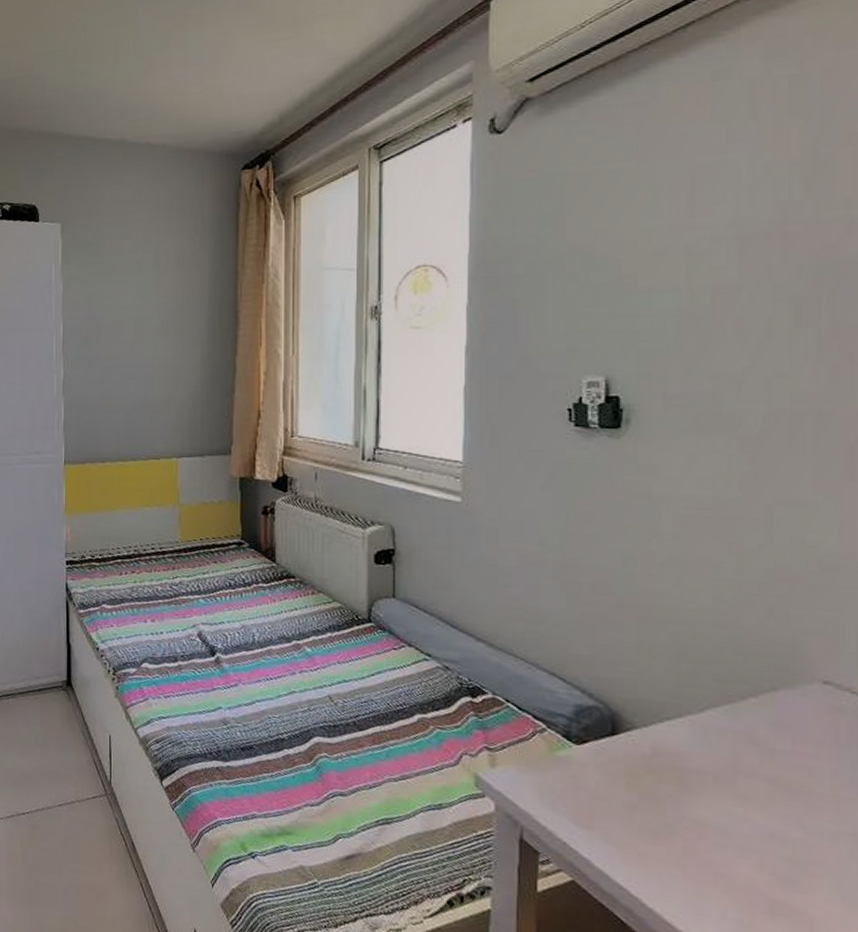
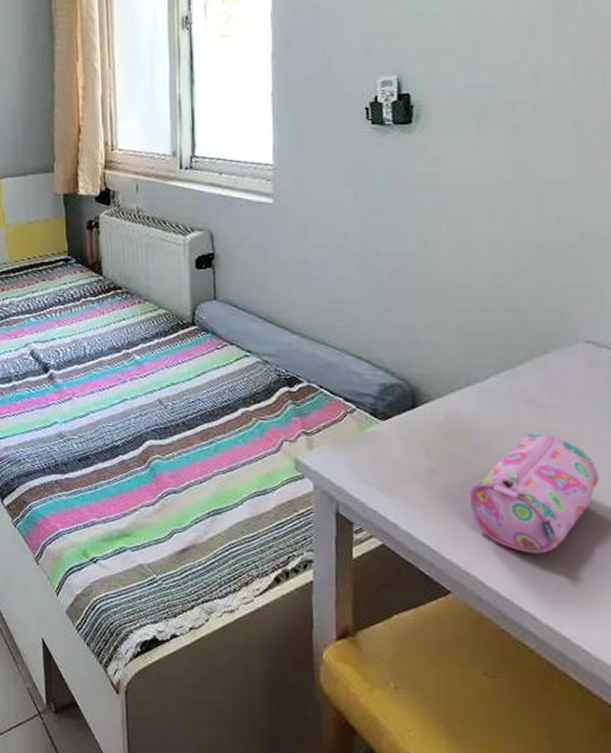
pencil case: none [677,777,838,917] -> present [469,433,599,554]

